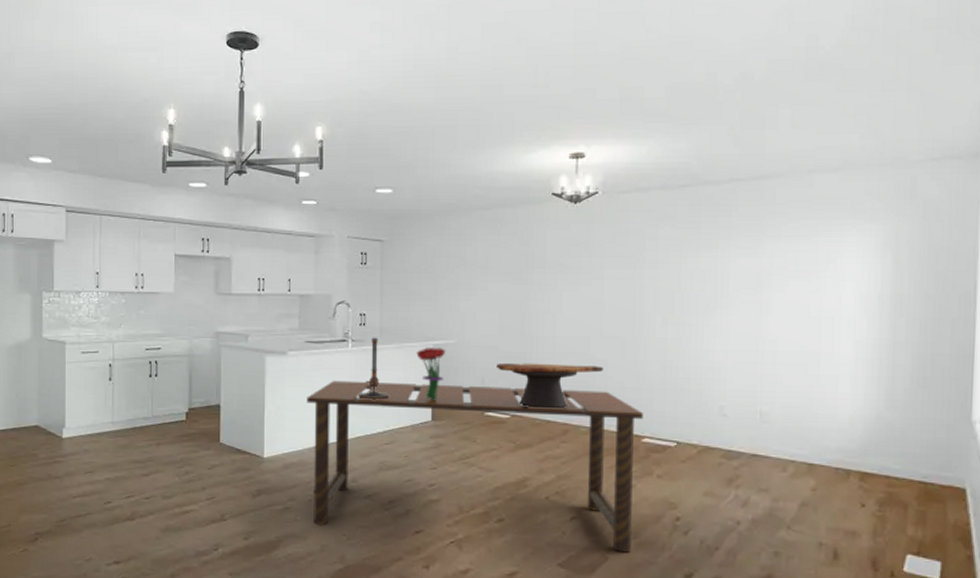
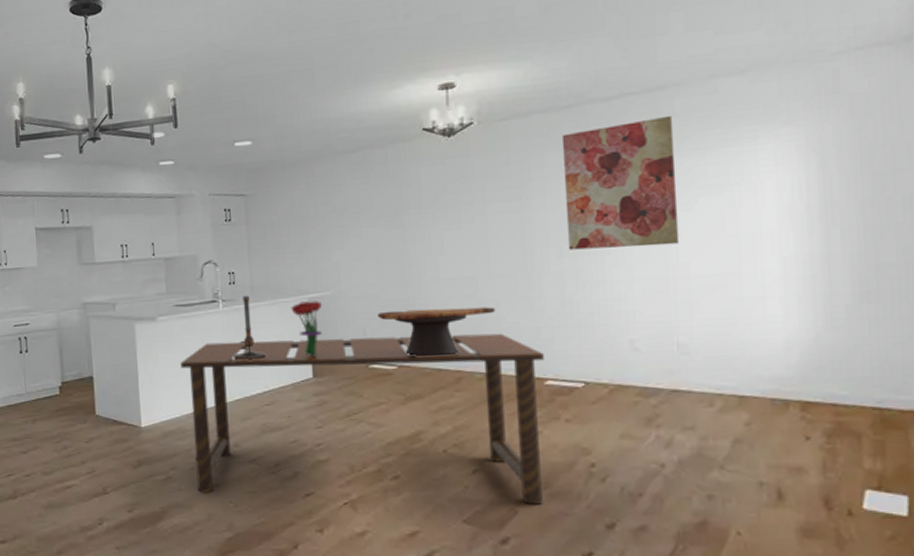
wall art: none [672,203,774,322] -> present [561,115,680,250]

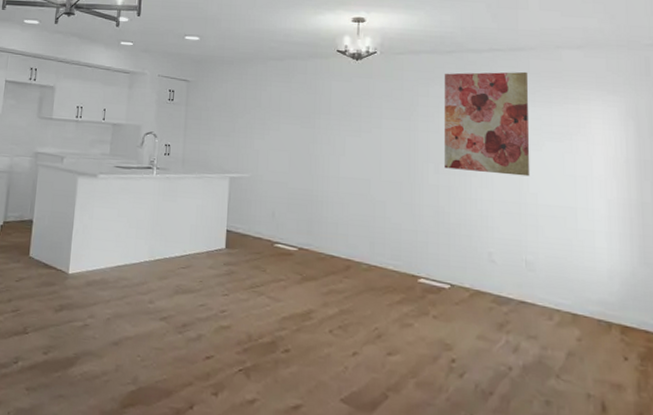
dining table: present [180,333,544,504] -> none [110,204,419,392]
candlestick: present [234,295,267,361] -> none [160,166,188,226]
bouquet: present [291,301,322,356] -> none [214,179,240,229]
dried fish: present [378,307,496,357] -> none [286,198,383,246]

